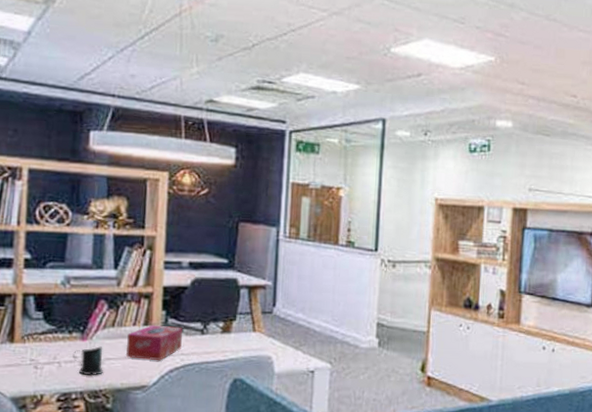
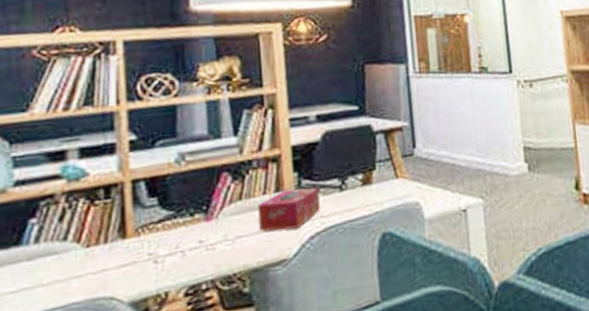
mug: present [72,346,103,375] -> none [197,224,235,260]

